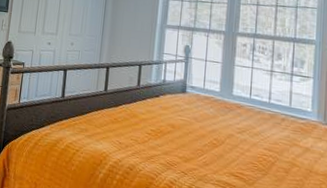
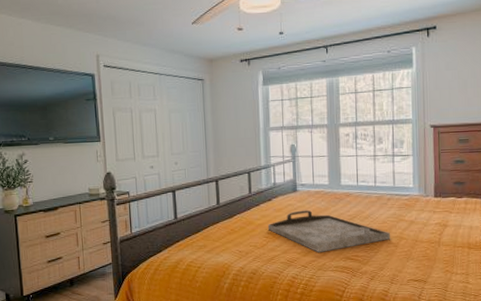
serving tray: none [151,112,282,164] -> present [267,210,391,252]

